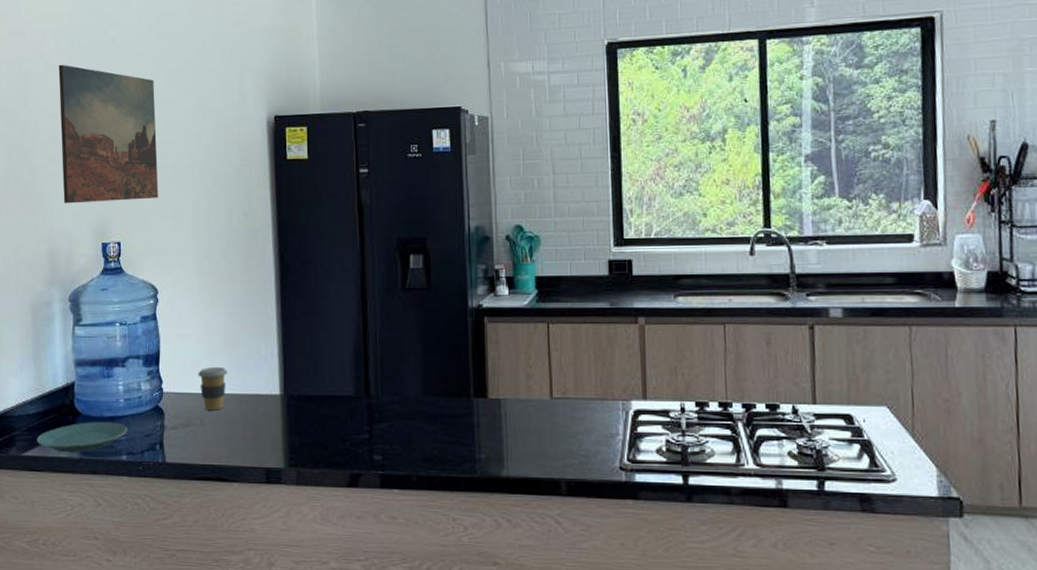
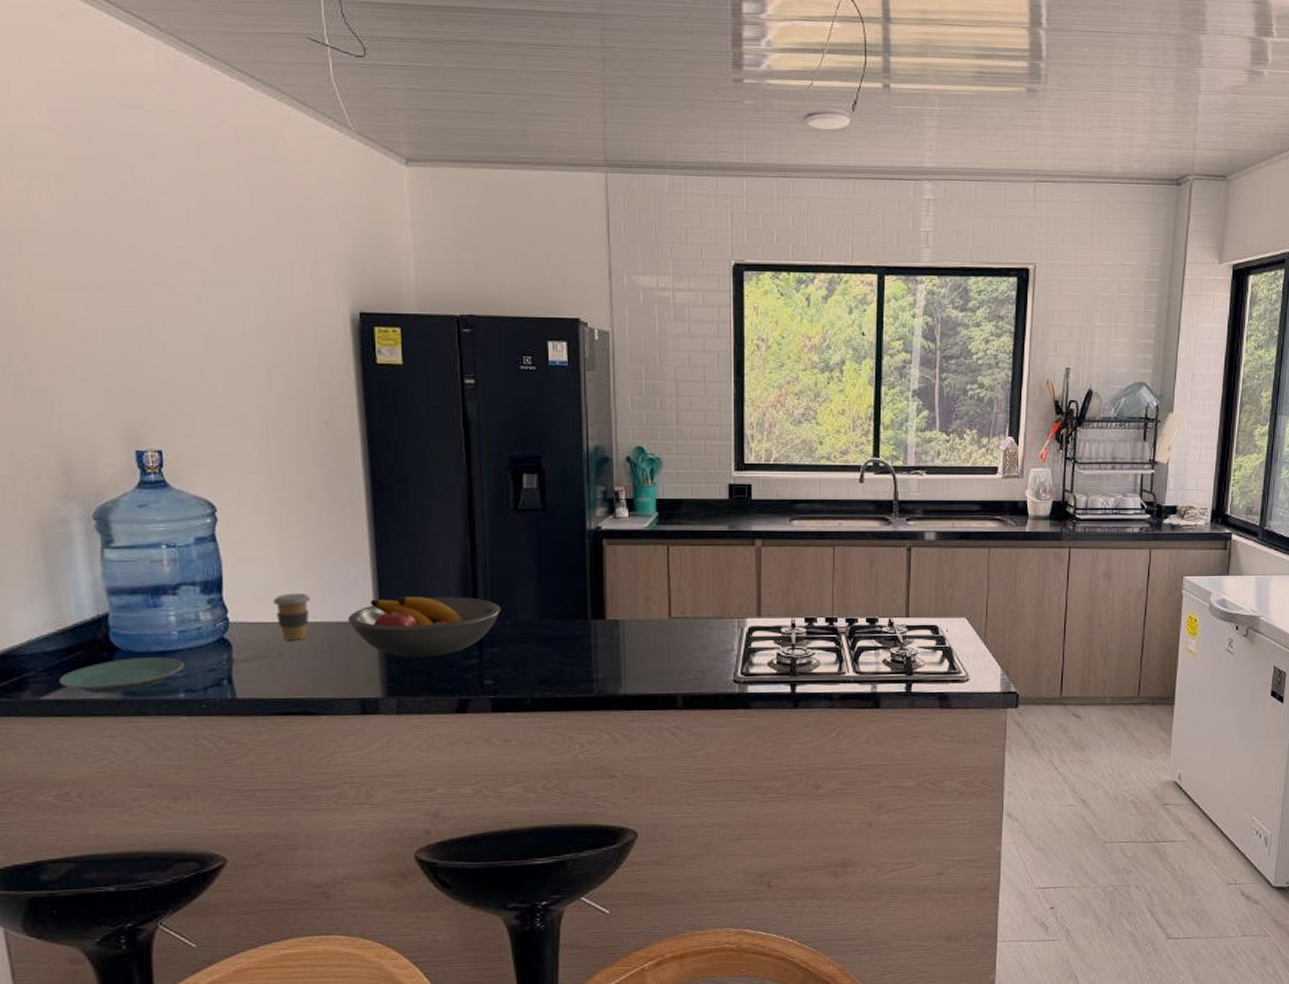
wall art: present [58,64,158,204] -> none [57,224,211,402]
fruit bowl: none [257,372,389,431] -> present [347,596,501,658]

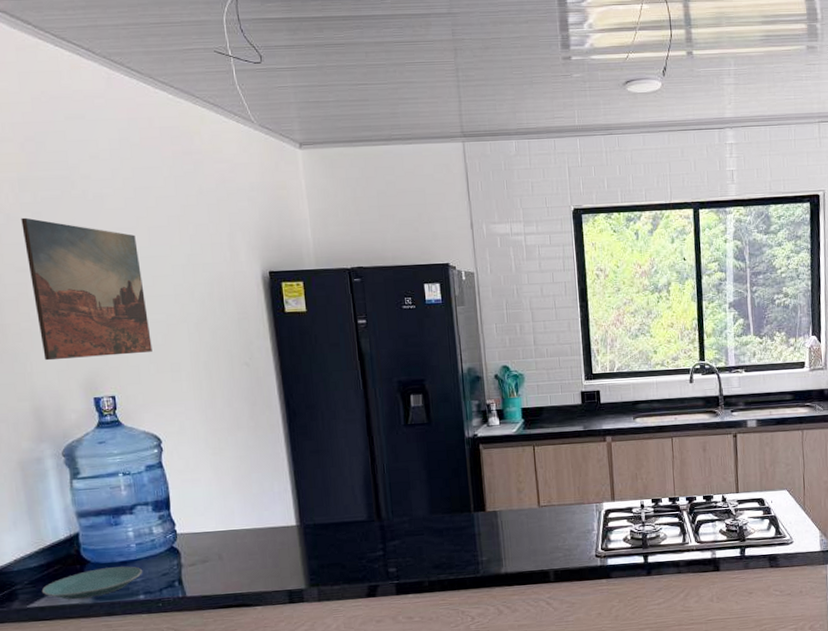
wall art: none [57,224,211,402] -> present [21,217,152,361]
coffee cup: present [273,593,310,641] -> none [212,505,242,546]
fruit bowl: present [347,596,501,658] -> none [273,500,399,554]

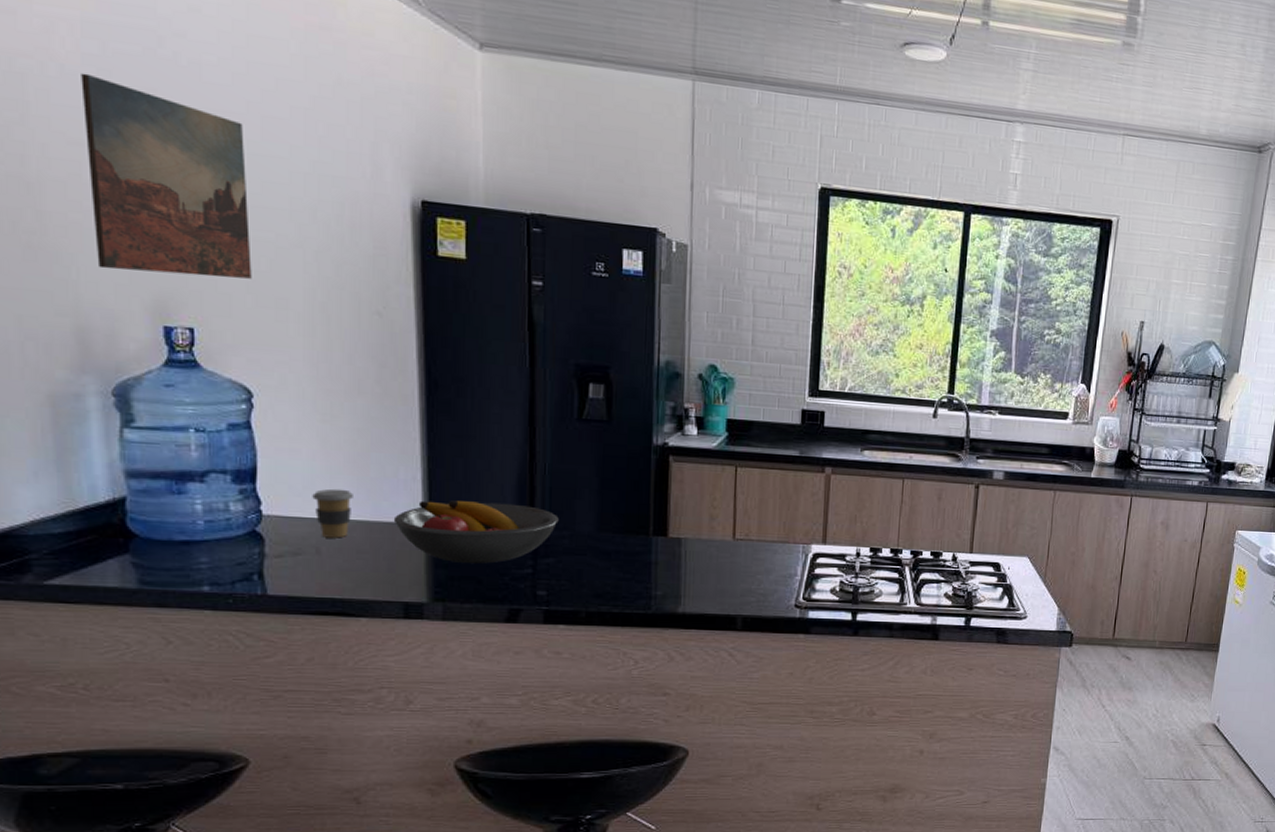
plate: present [41,566,143,600] -> none [66,546,211,582]
coffee cup: none [212,505,242,546] -> present [312,488,353,538]
fruit bowl: none [273,500,399,554] -> present [393,500,559,565]

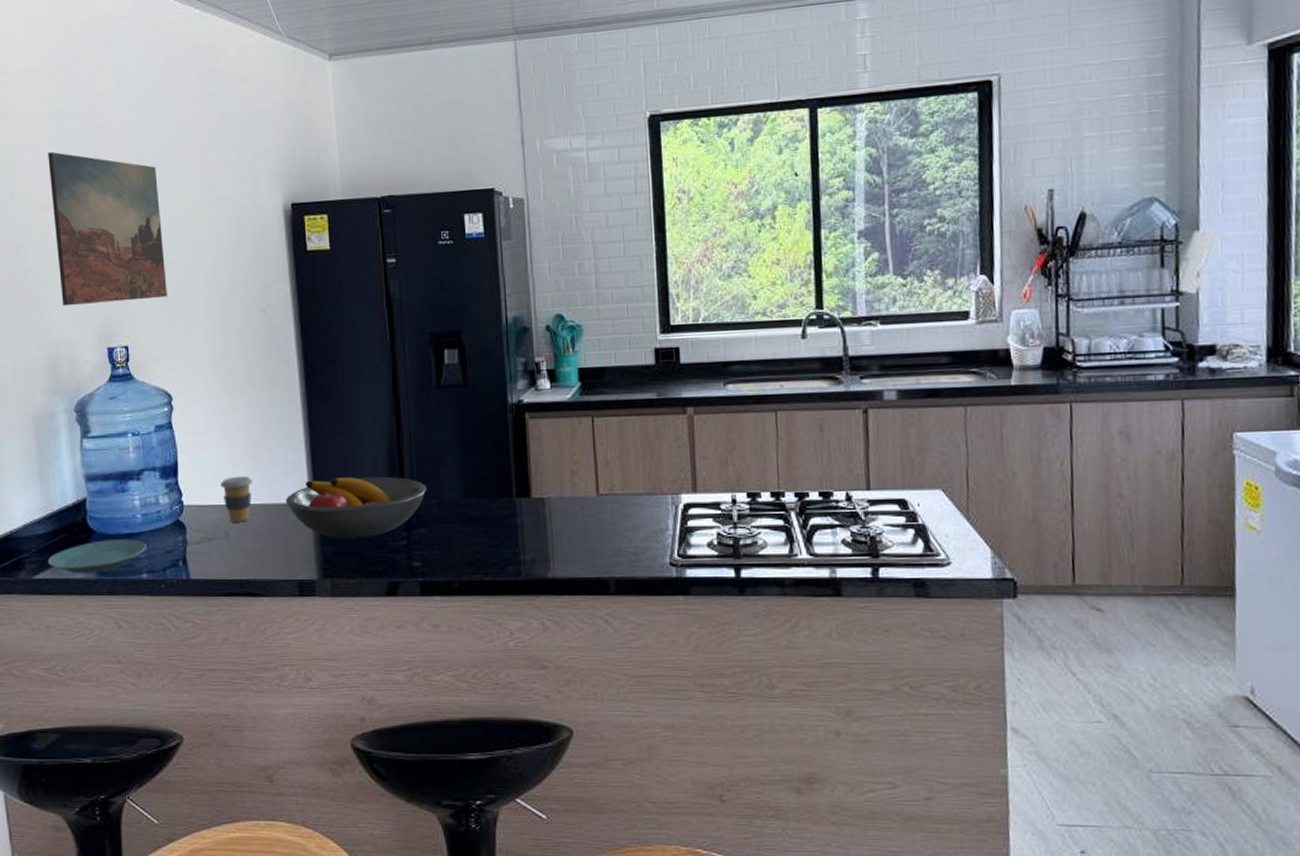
plate: none [66,546,211,582] -> present [47,539,147,574]

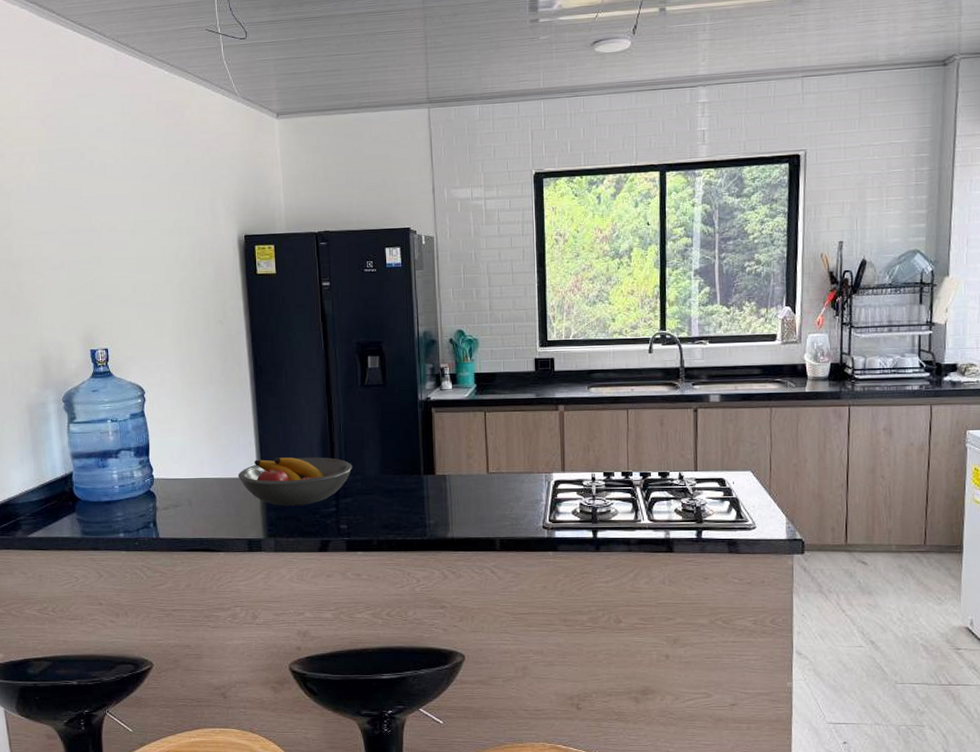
plate: present [47,539,147,574] -> none [40,506,124,533]
wall art: present [48,151,167,307] -> none [39,186,141,315]
coffee cup: present [220,476,252,523] -> none [184,455,211,493]

